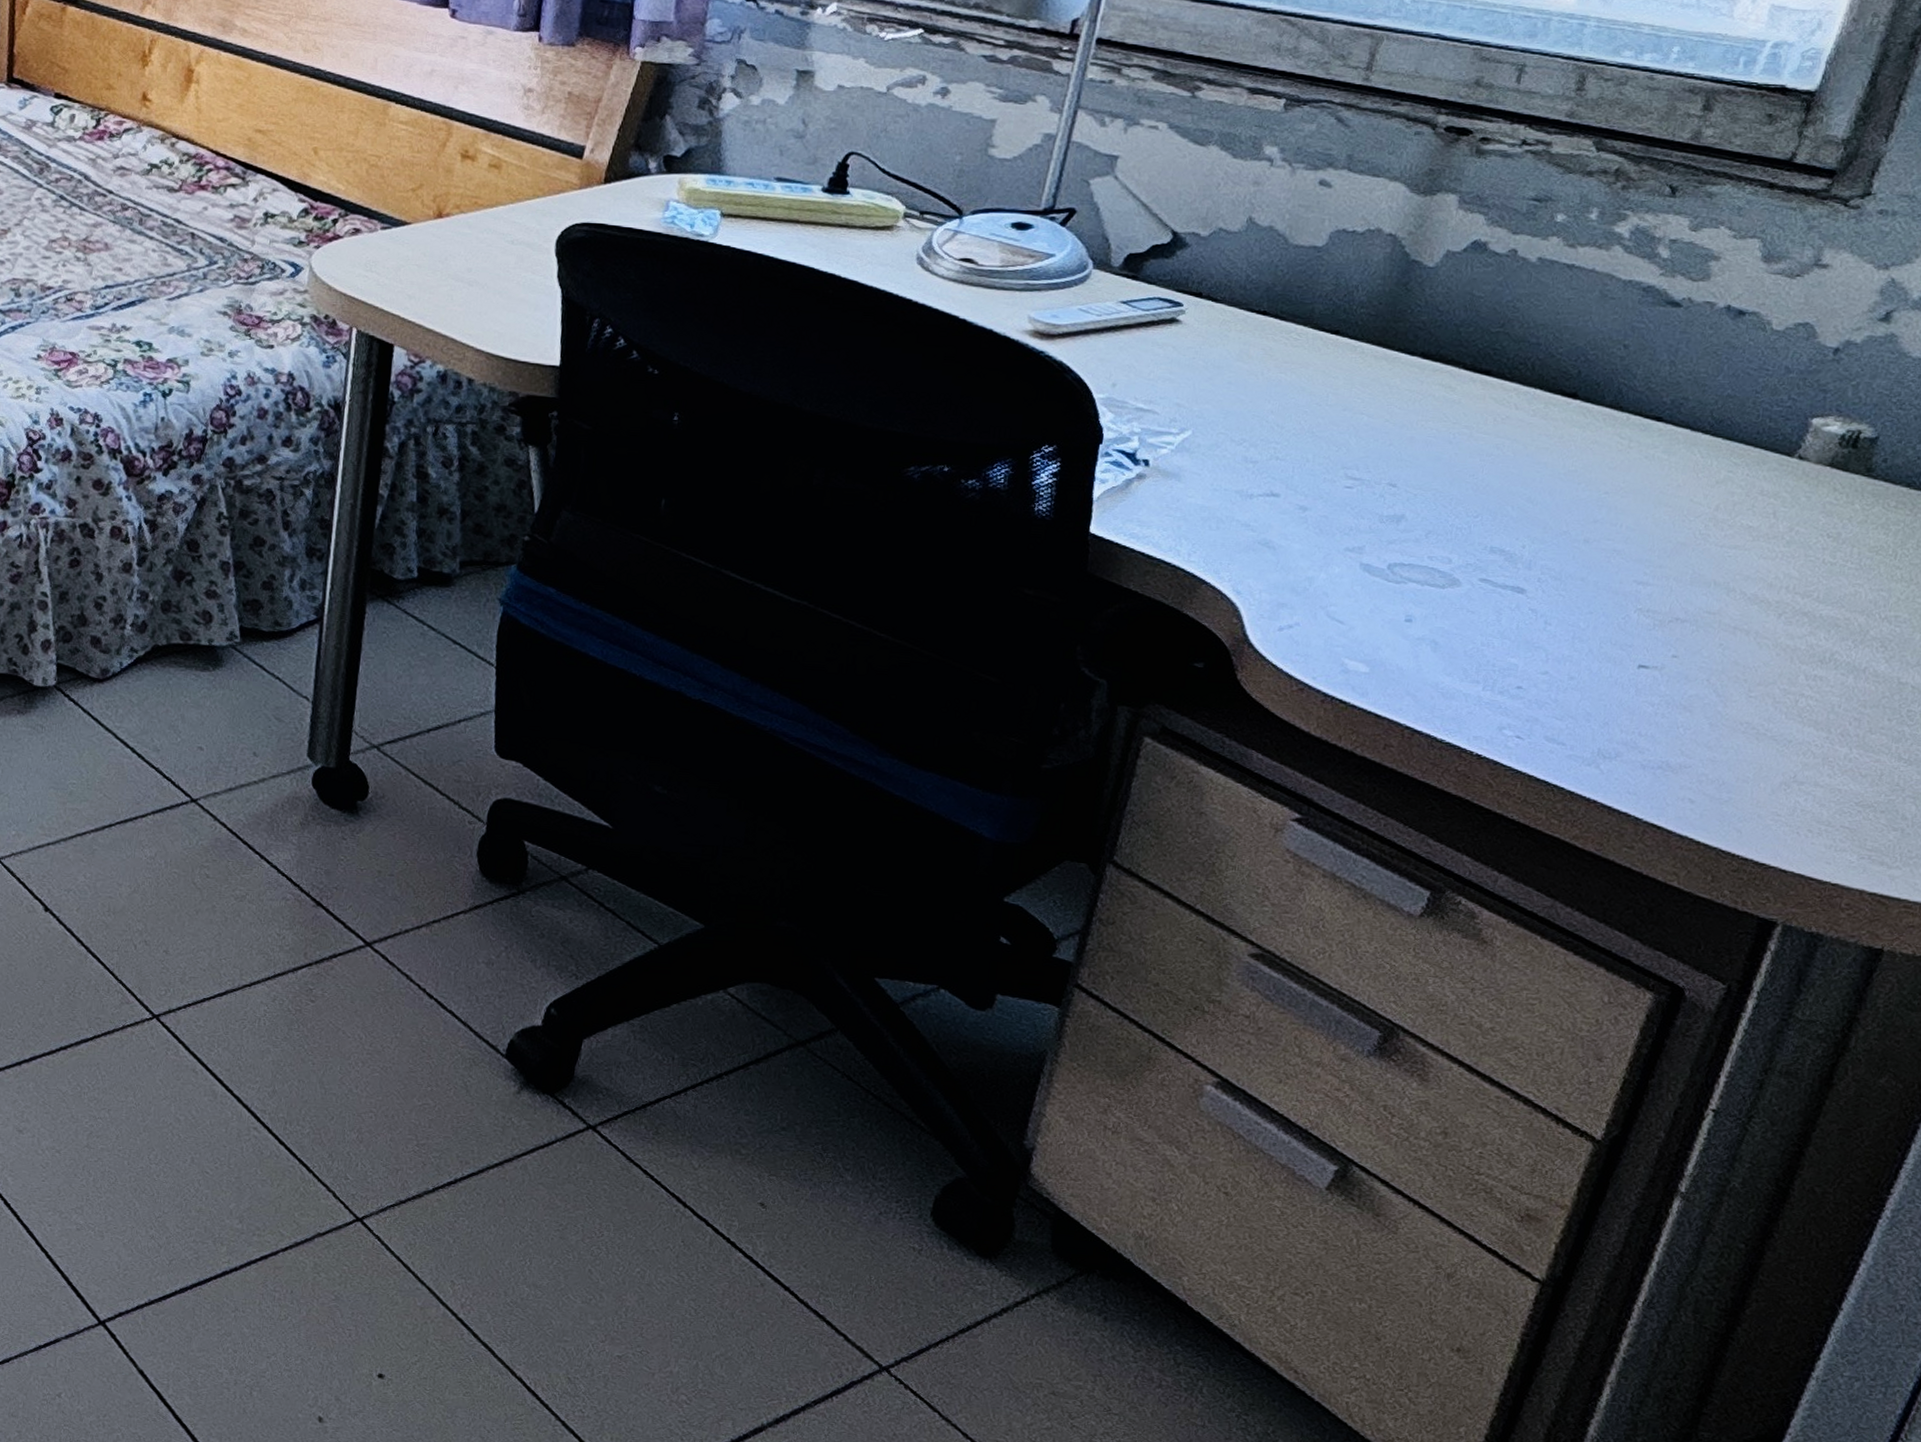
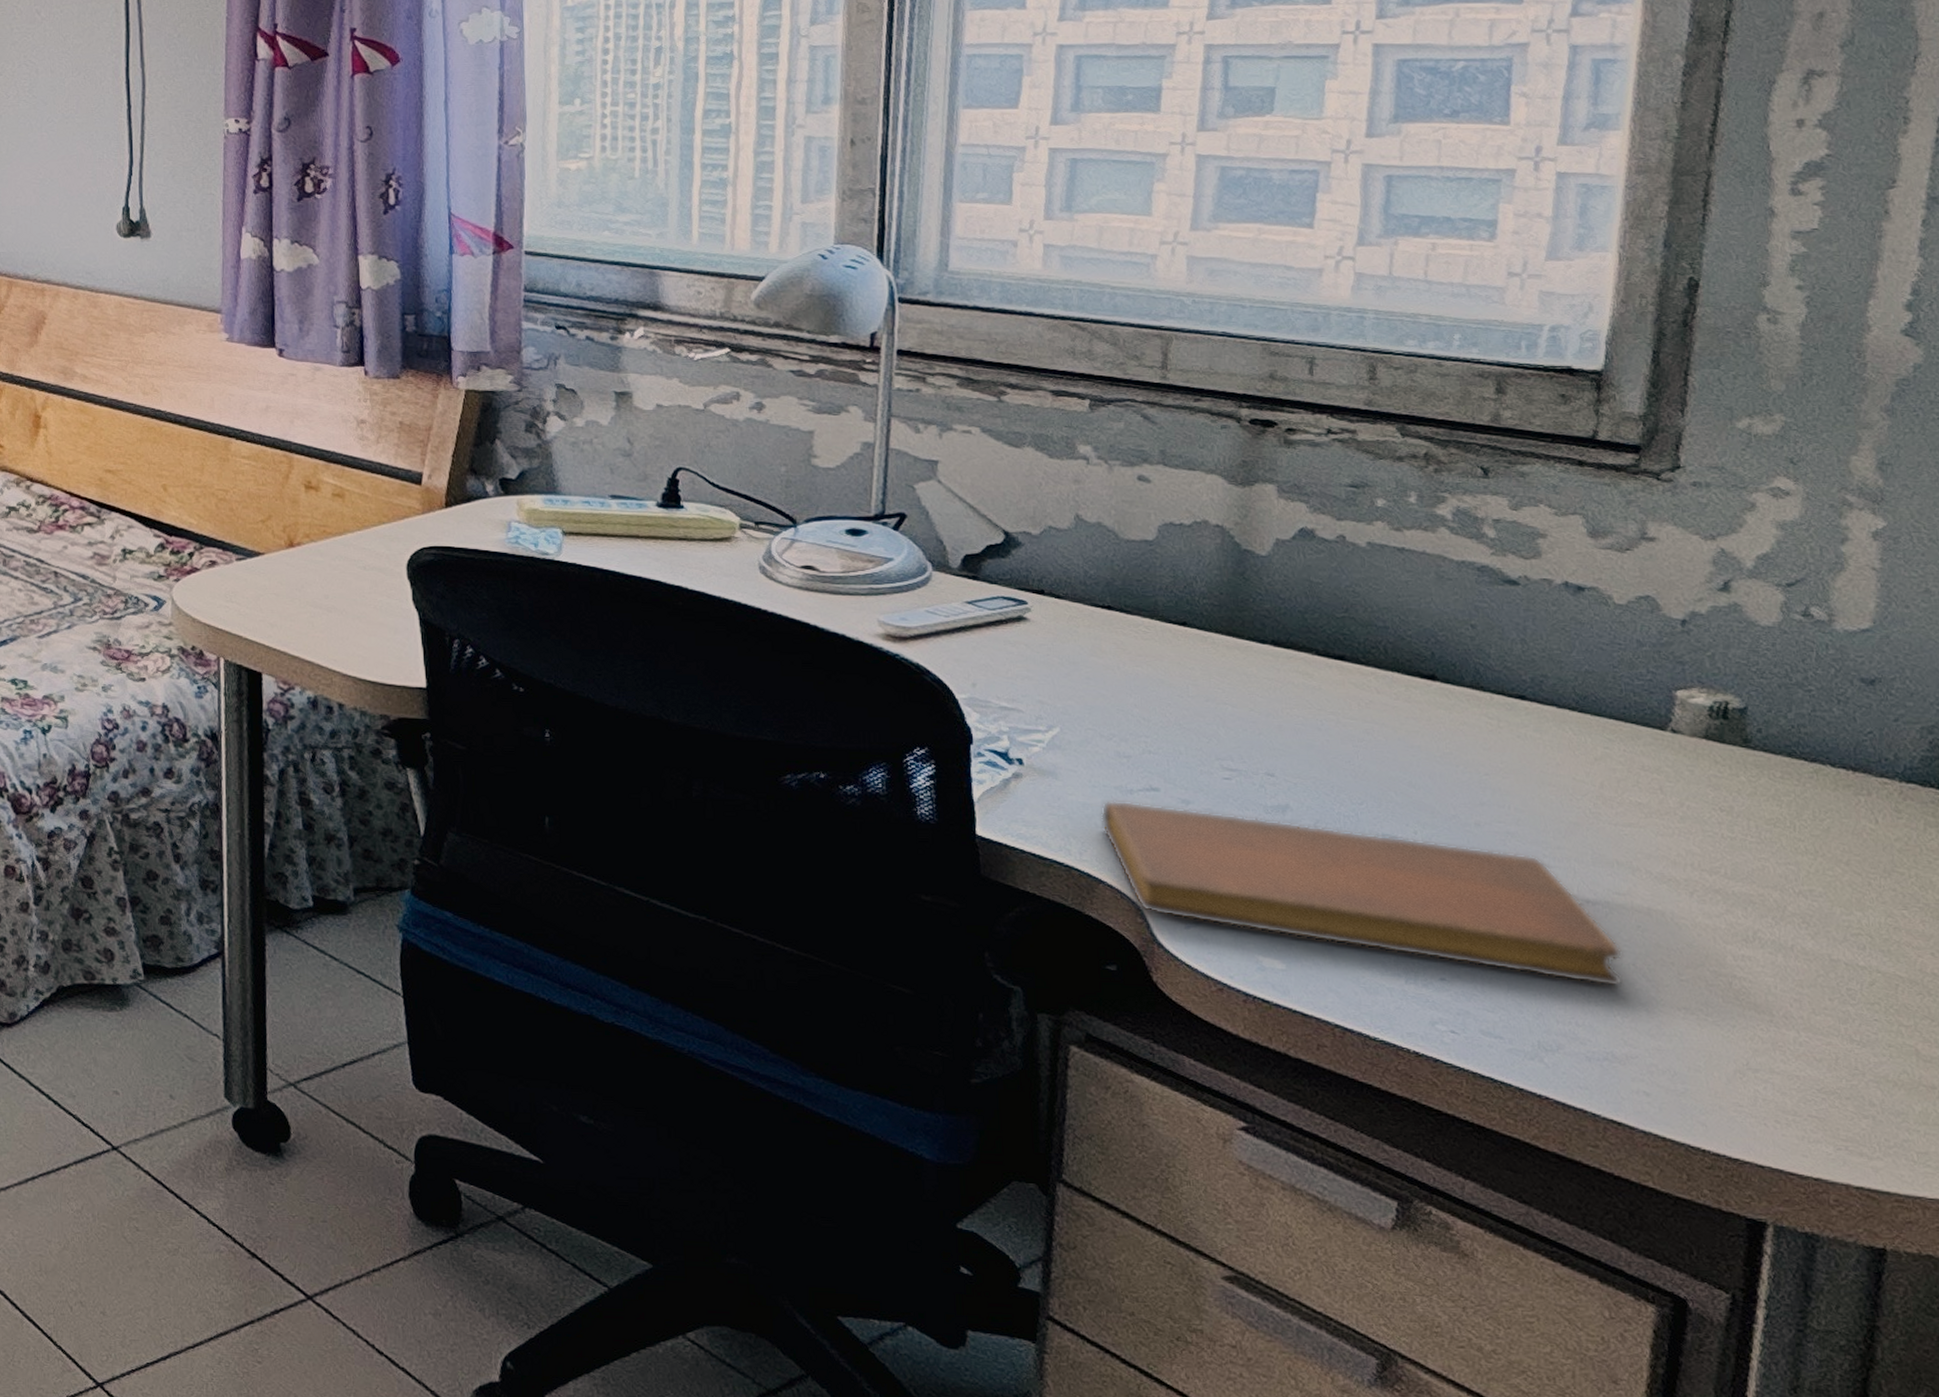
notebook: none [1215,504,1700,701] -> present [1100,800,1623,987]

